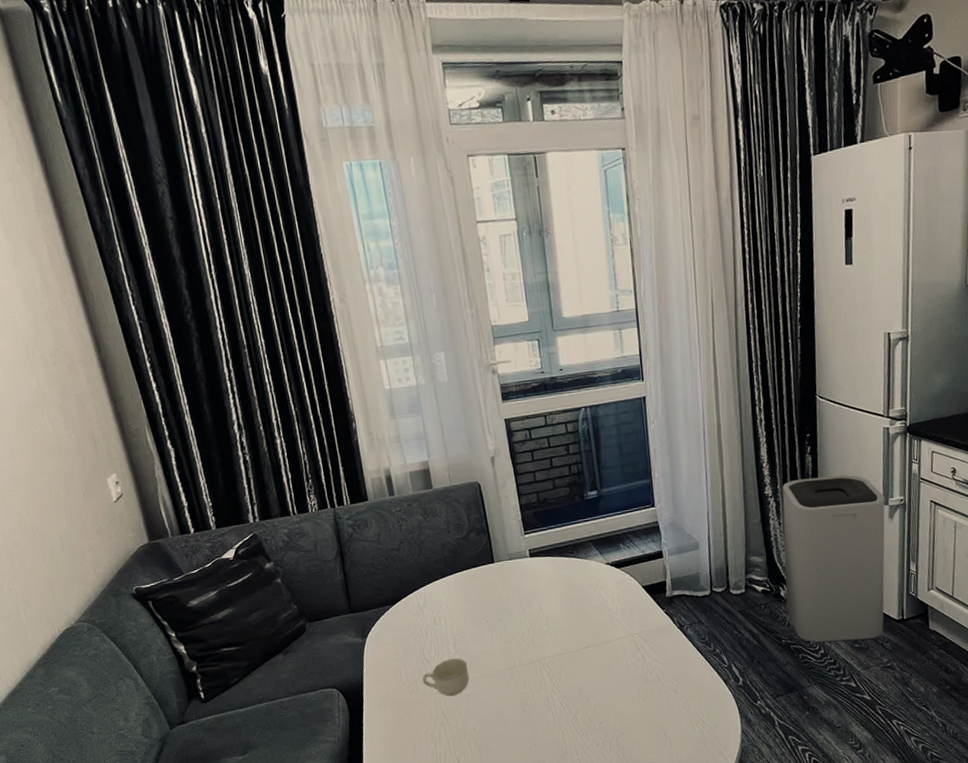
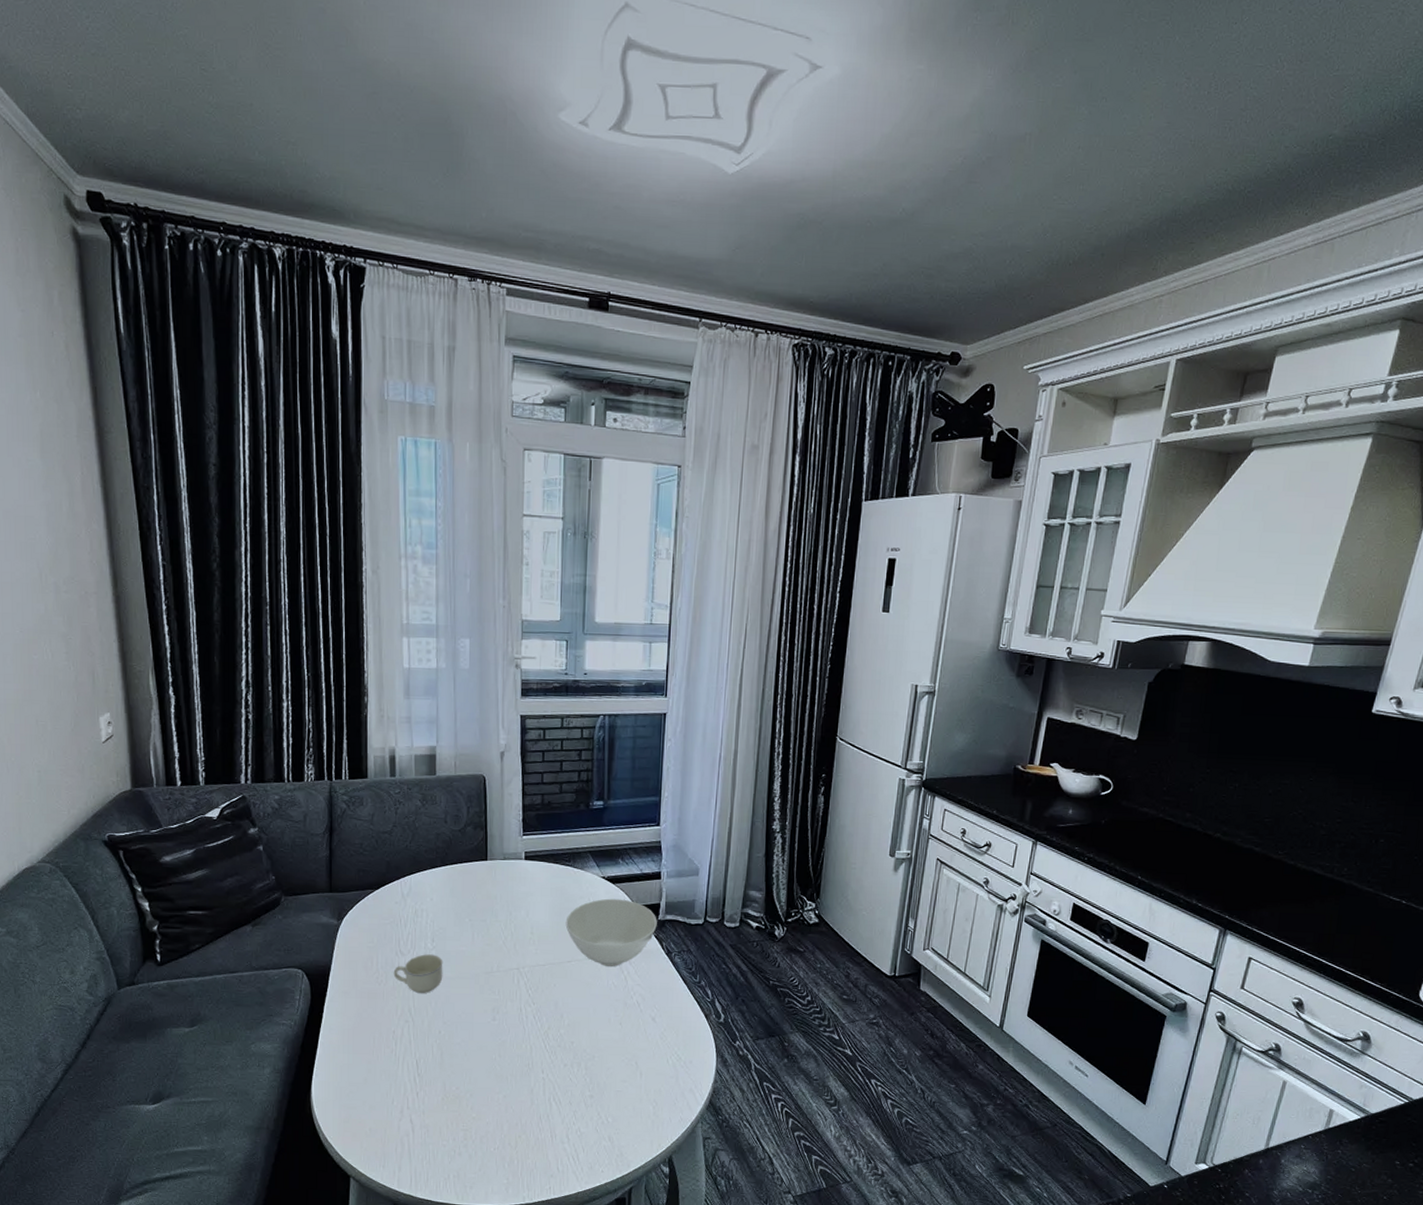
bowl: none [577,581,666,647] -> present [565,898,657,967]
trash can: present [782,474,885,643] -> none [778,818,892,992]

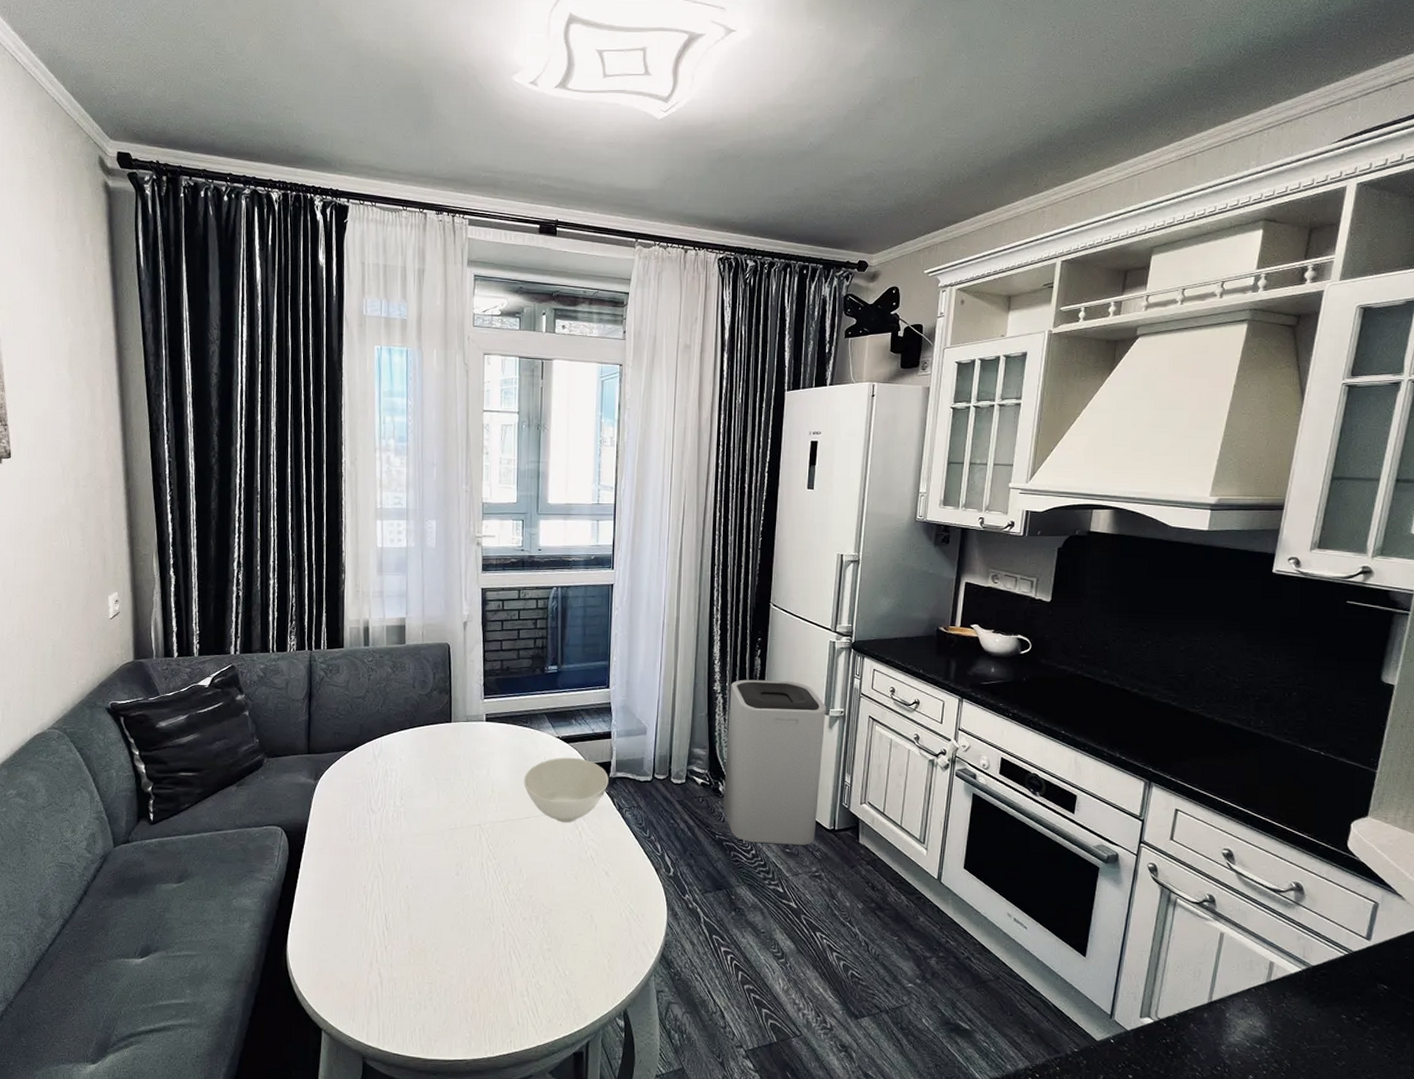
cup: present [393,954,443,994] -> none [365,812,411,850]
trash can: none [778,818,892,992] -> present [723,679,826,845]

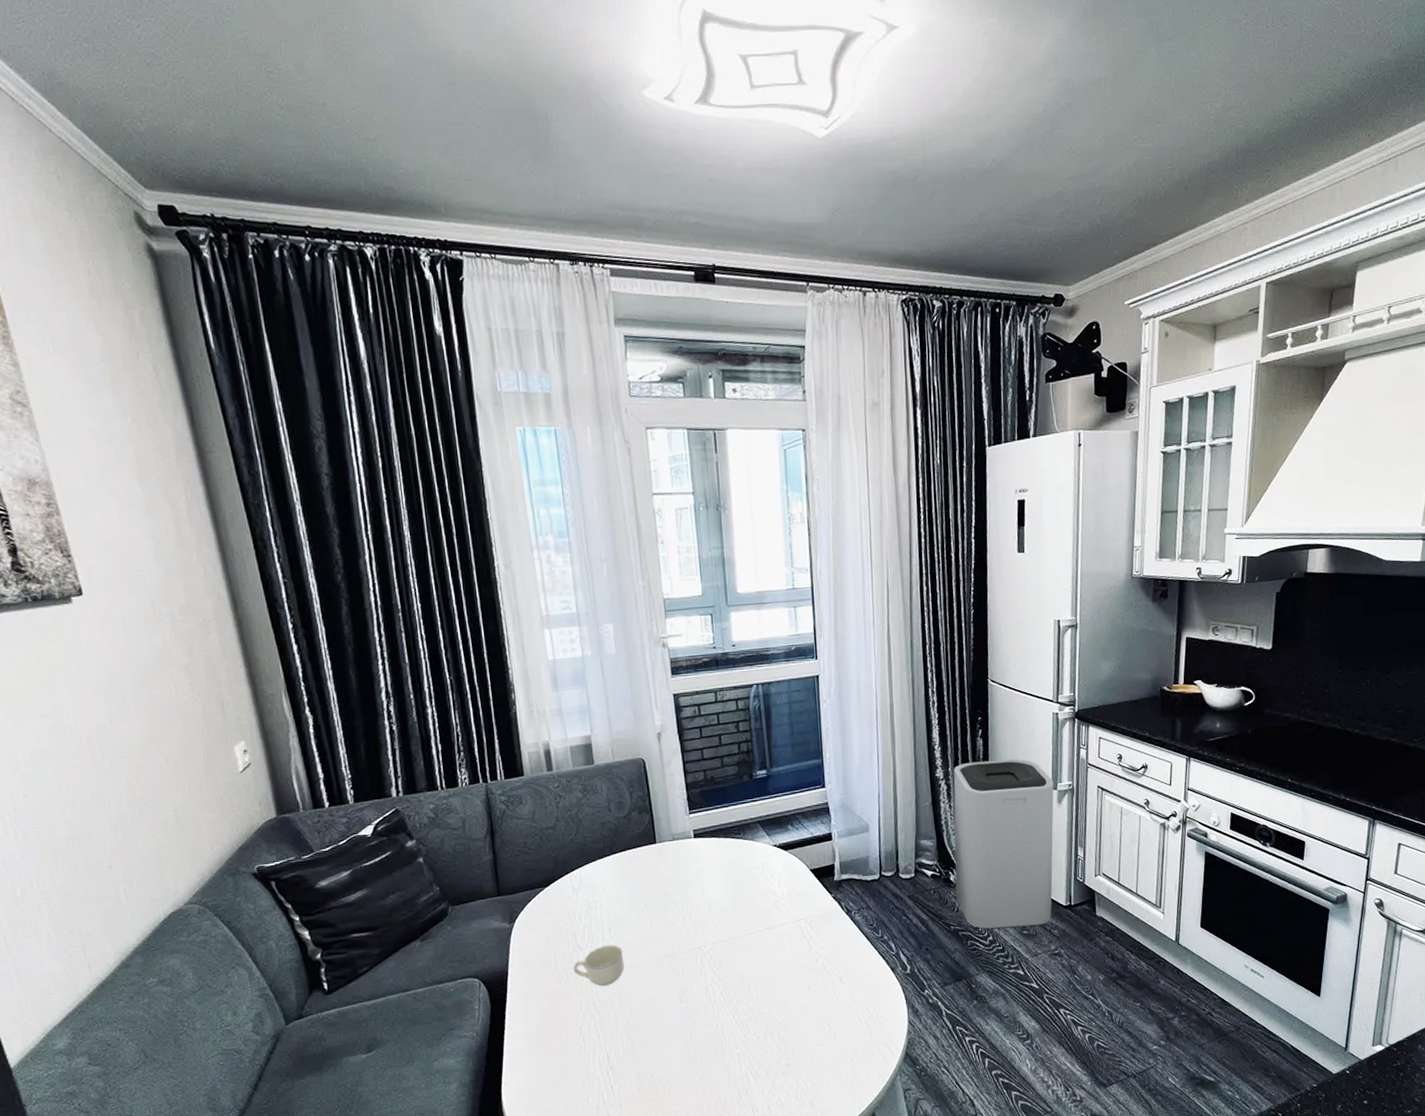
cup: none [365,812,411,850] -> present [573,945,625,986]
bowl: present [523,757,609,822] -> none [742,864,834,934]

